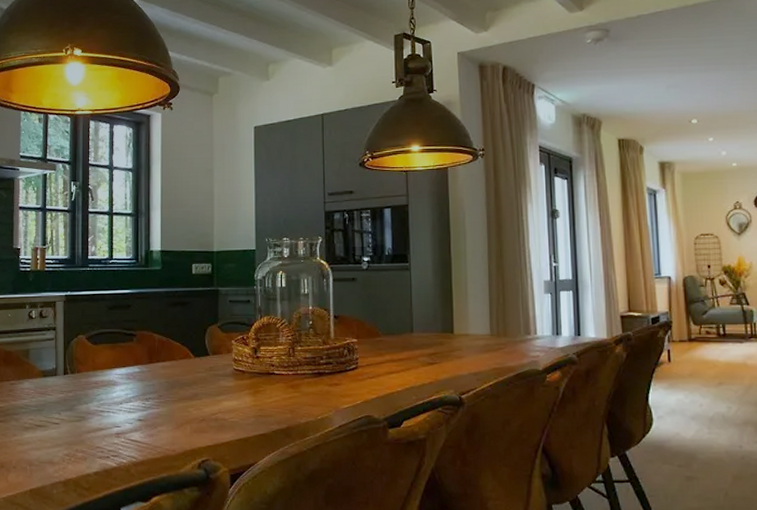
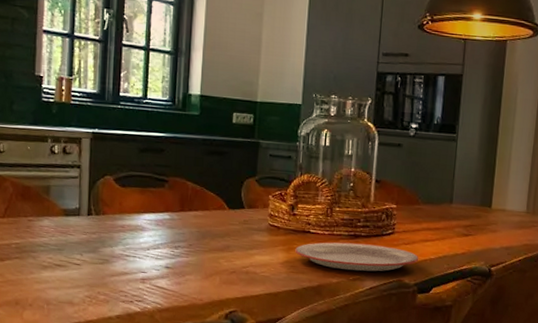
plate: none [261,381,386,410] -> present [295,242,419,272]

